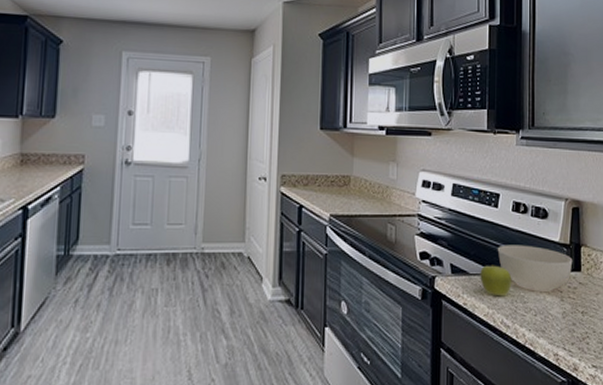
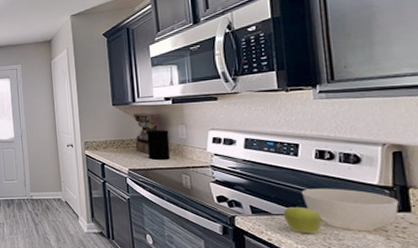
spice rack: none [340,142,372,196] -> present [134,112,162,154]
canister: none [354,165,379,206] -> present [147,129,171,161]

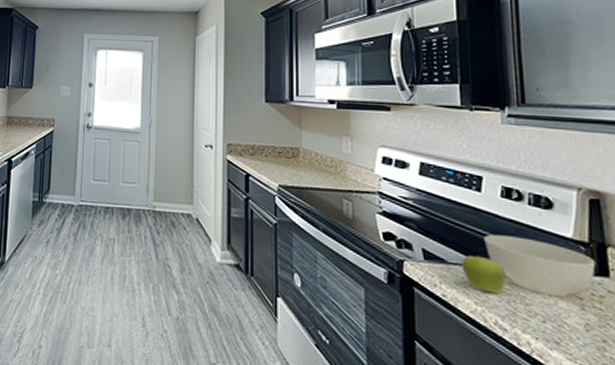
spice rack: present [134,112,162,154] -> none [289,115,323,169]
canister: present [147,129,171,161] -> none [304,138,331,179]

